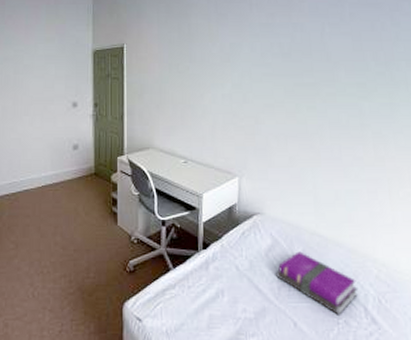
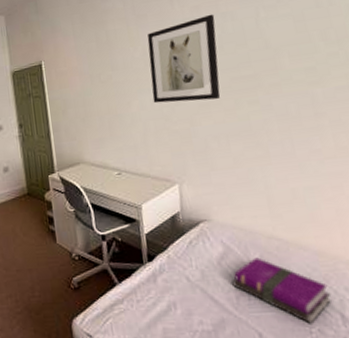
wall art: none [224,22,287,101] -> present [147,14,221,104]

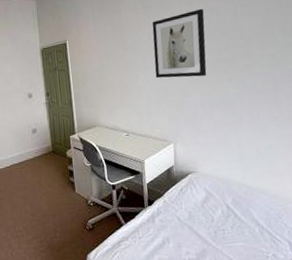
hardback book: present [232,257,331,324] -> none [212,200,283,251]

